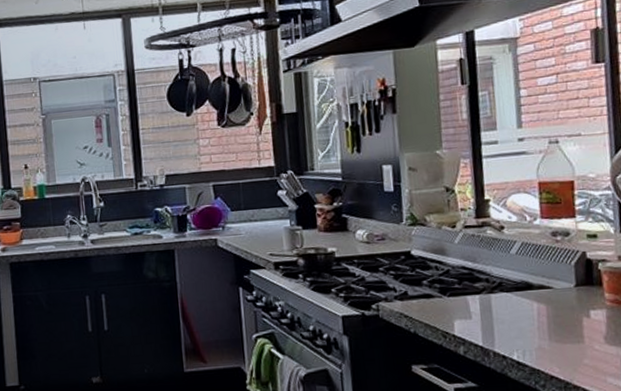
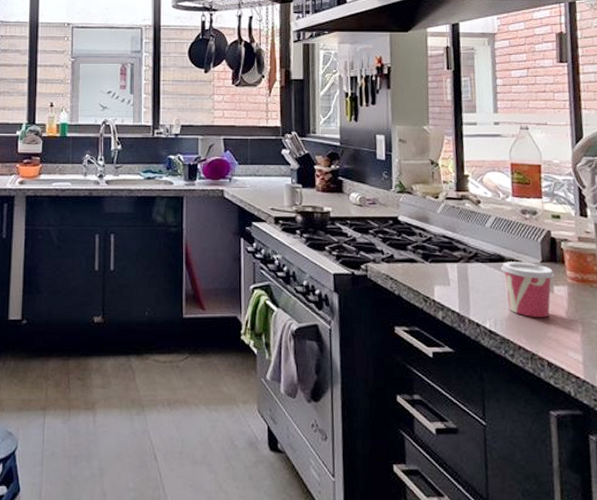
cup: none [528,287,591,345] -> present [500,262,555,318]

